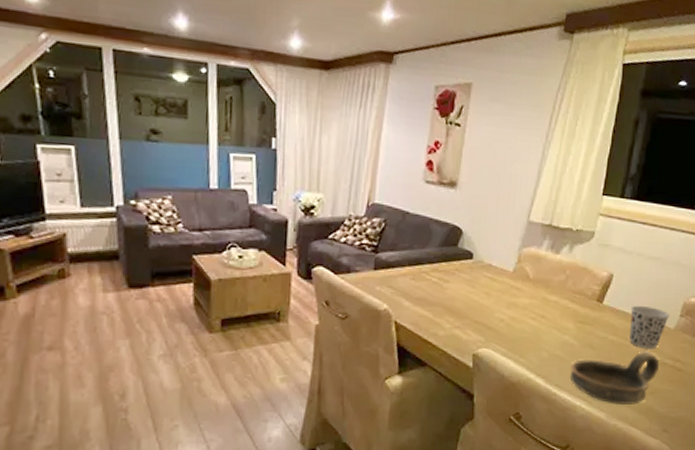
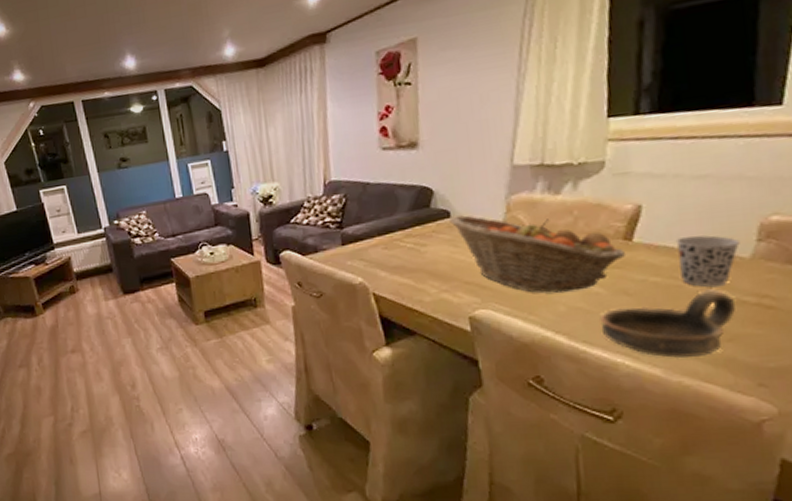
fruit basket: none [471,258,597,340] -> present [449,215,627,293]

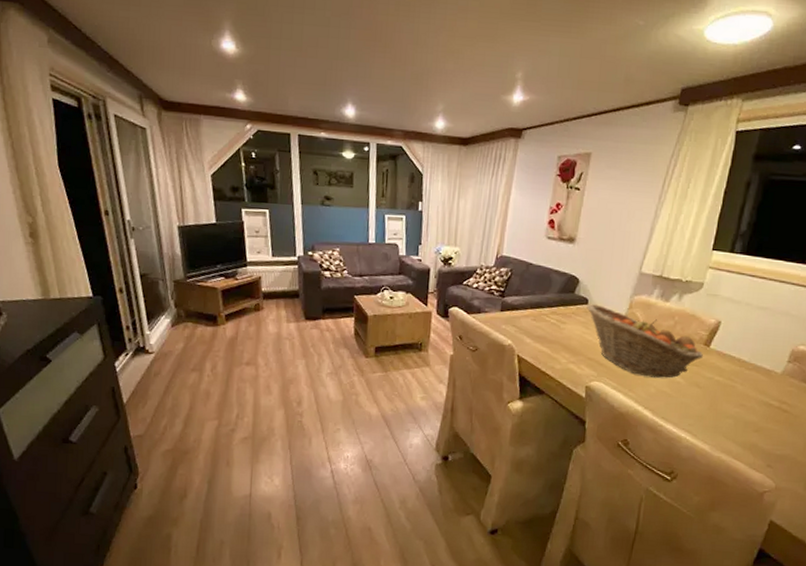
oil lamp: present [600,289,736,359] -> none [676,392,766,440]
cup: present [675,235,740,288] -> none [735,351,777,391]

